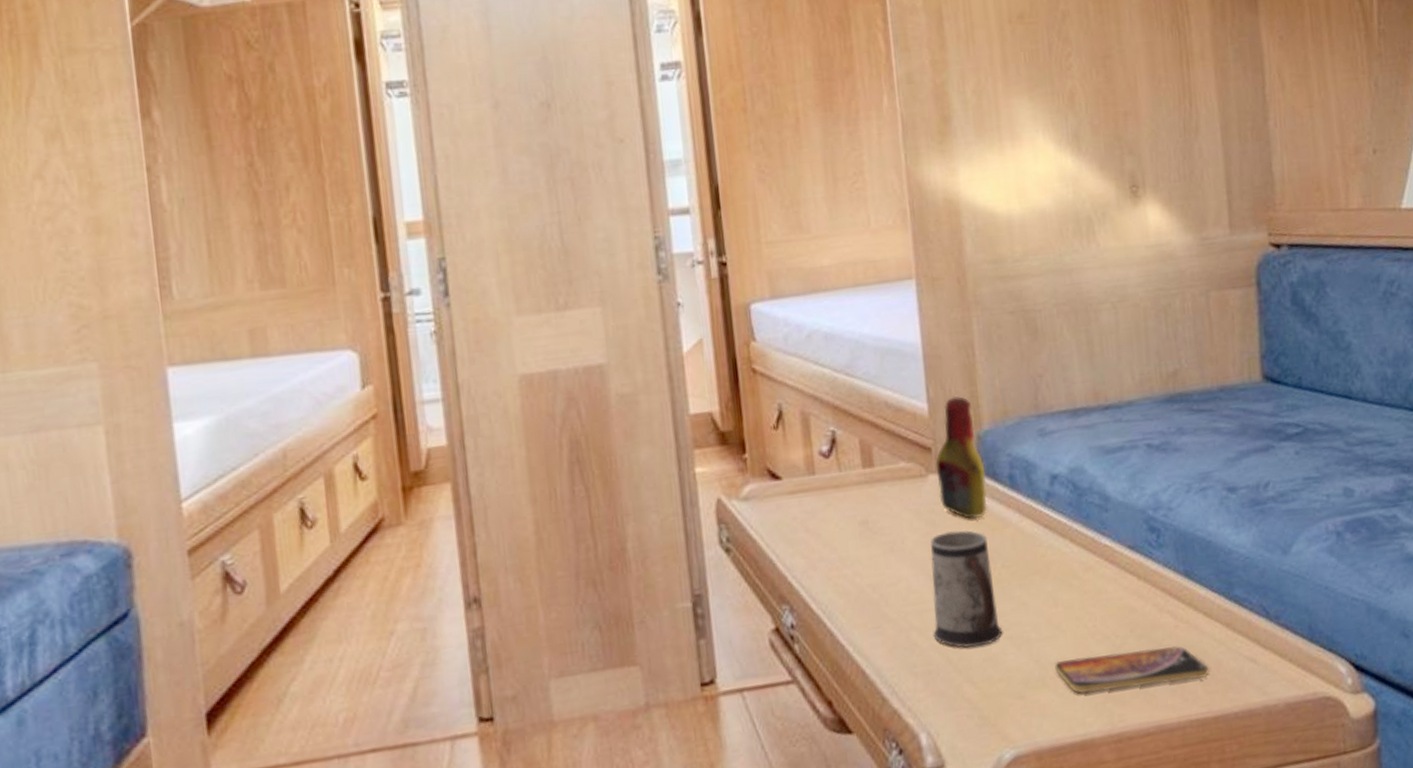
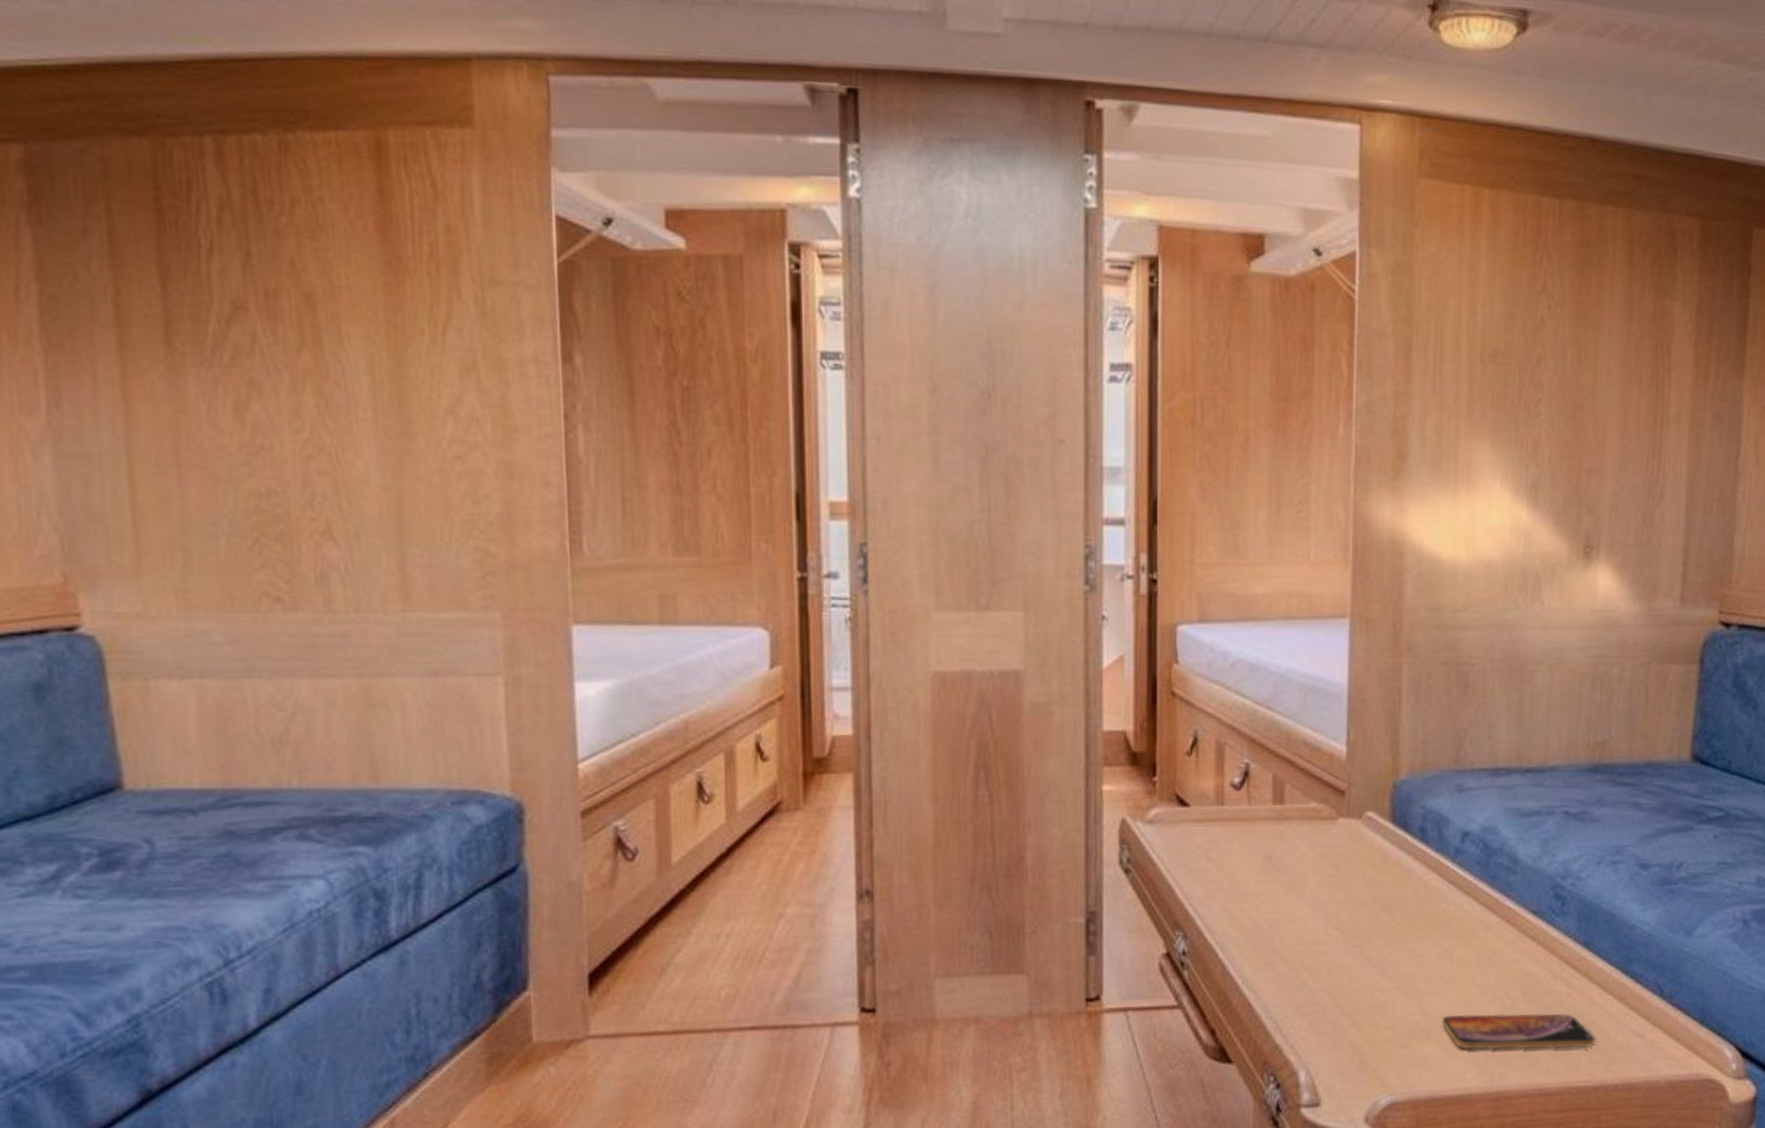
mug: present [930,530,1003,648] -> none [1324,876,1394,993]
bottle: present [935,396,988,519] -> none [1347,741,1397,866]

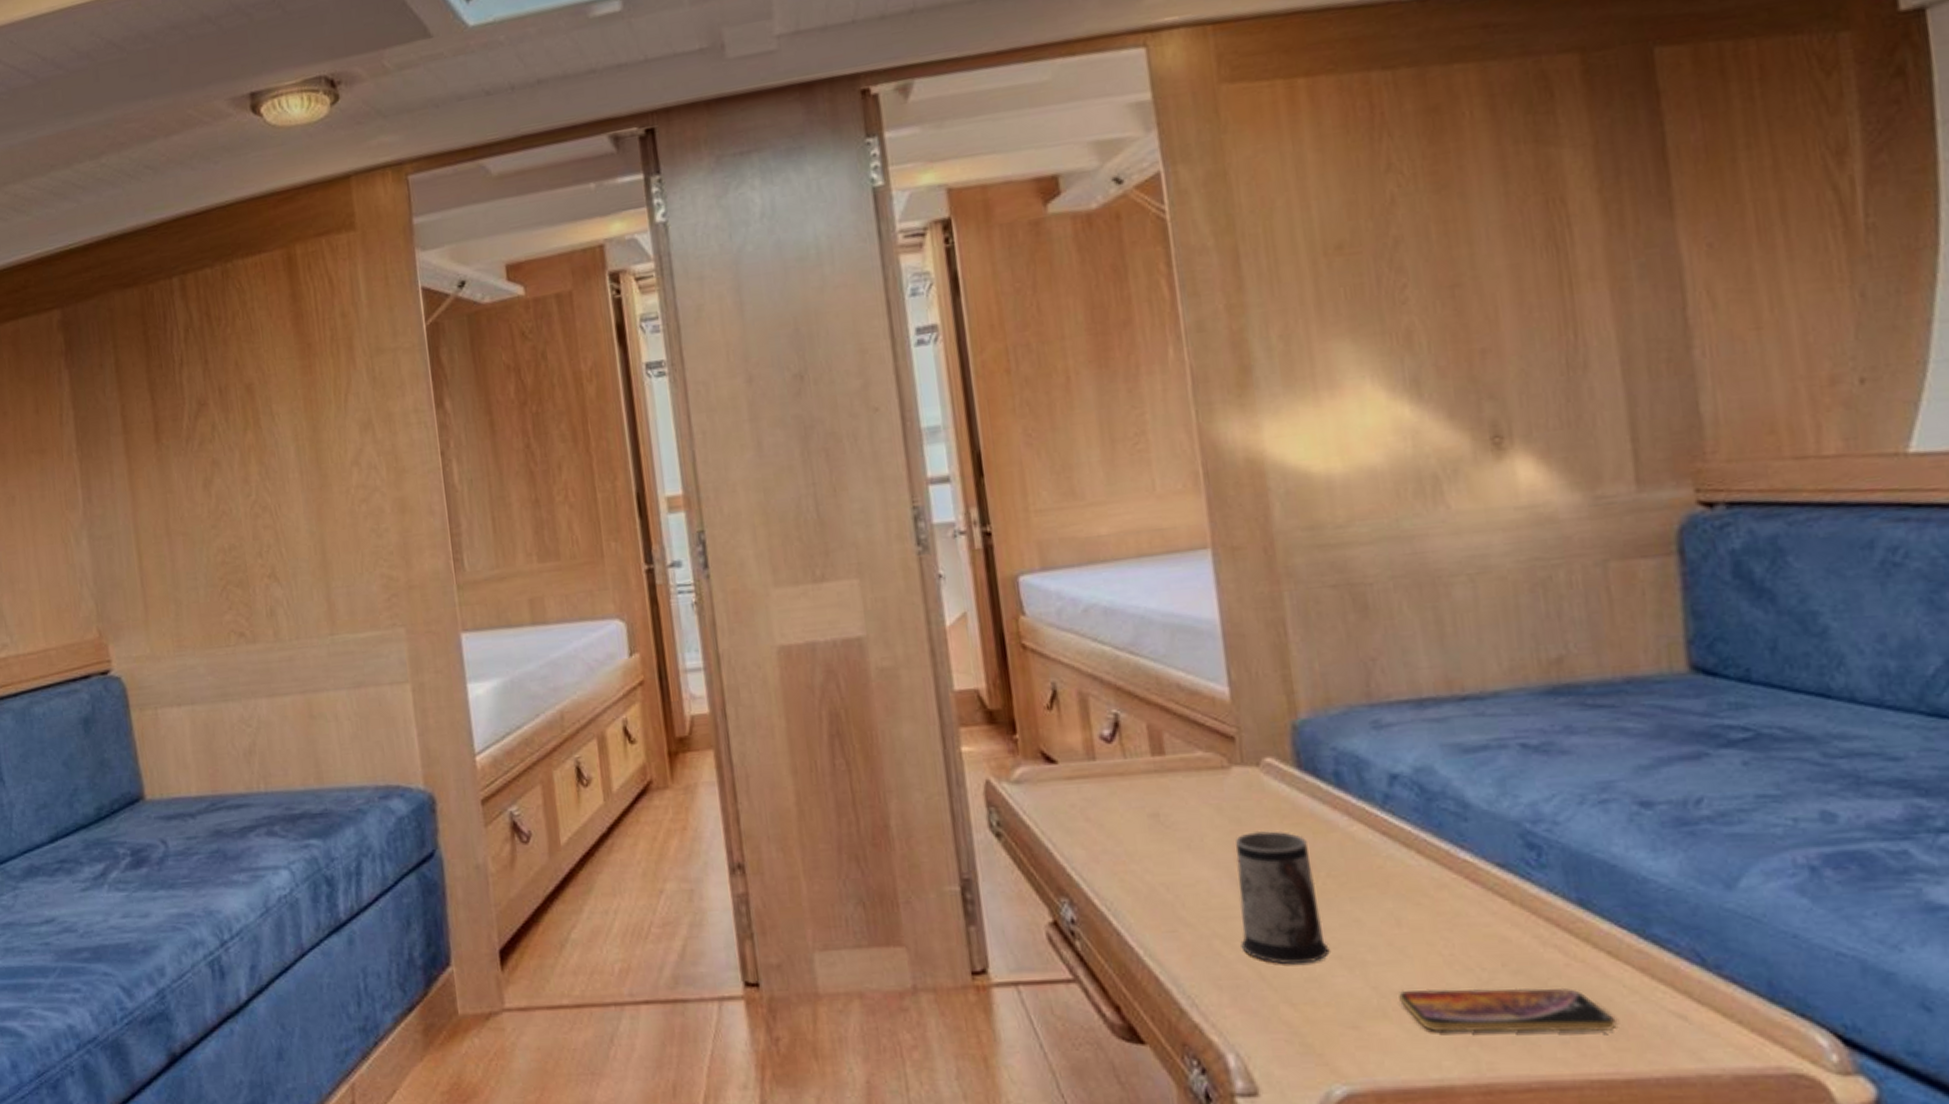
mug: none [1324,876,1394,993] -> present [1235,830,1330,965]

